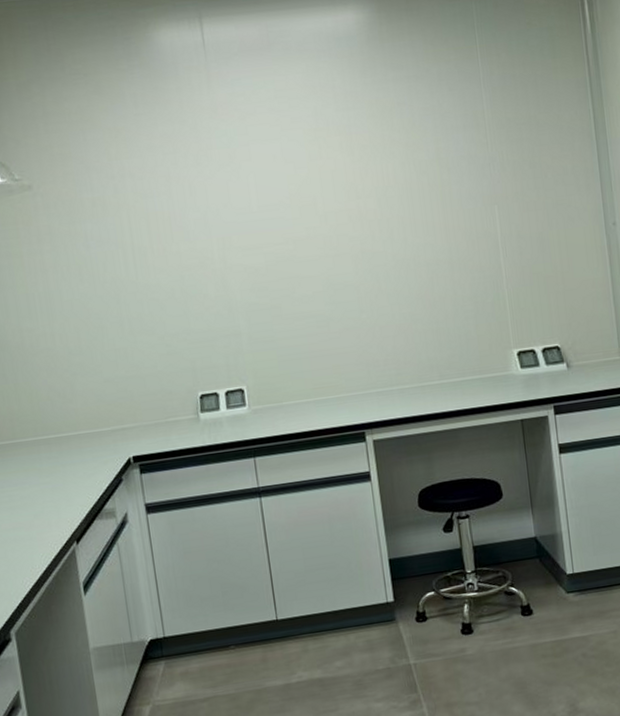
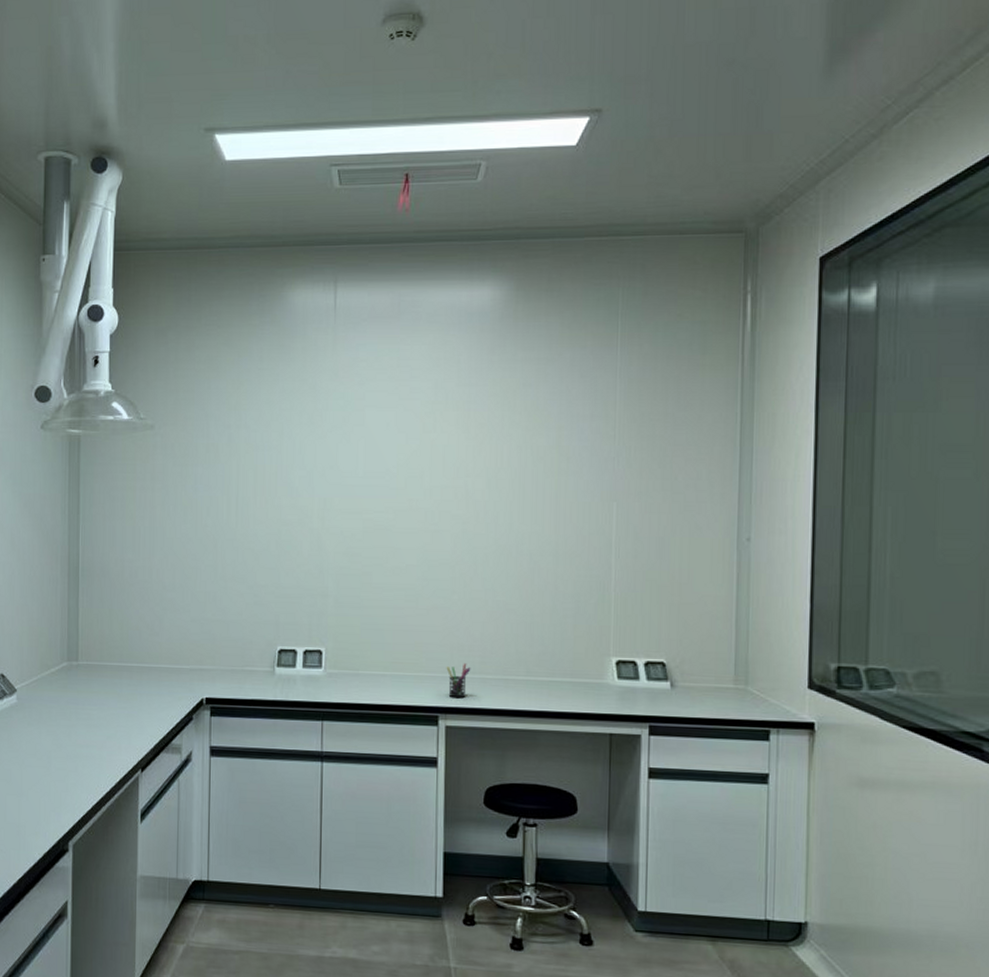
pen holder: none [365,377,389,413] -> present [446,663,471,699]

